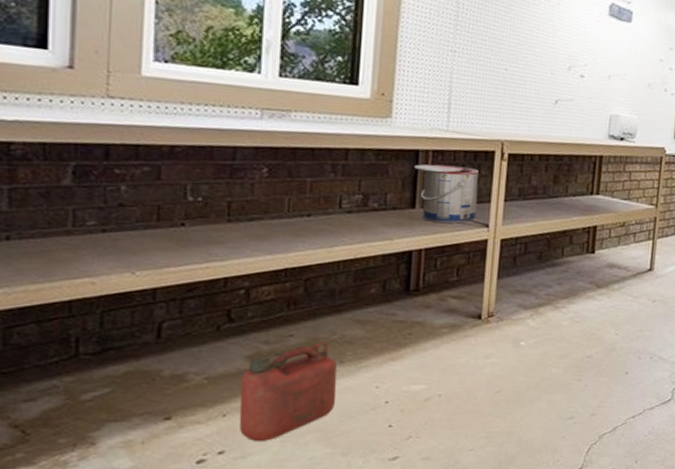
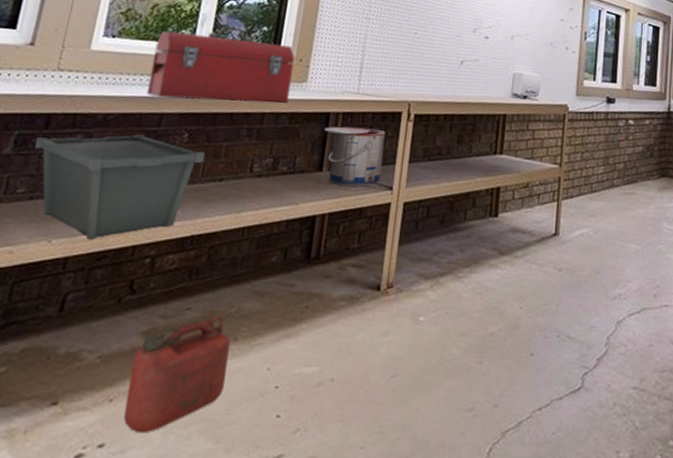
storage bin: none [98,168,289,271] -> present [35,134,206,239]
toolbox: none [215,54,376,140] -> present [147,26,295,104]

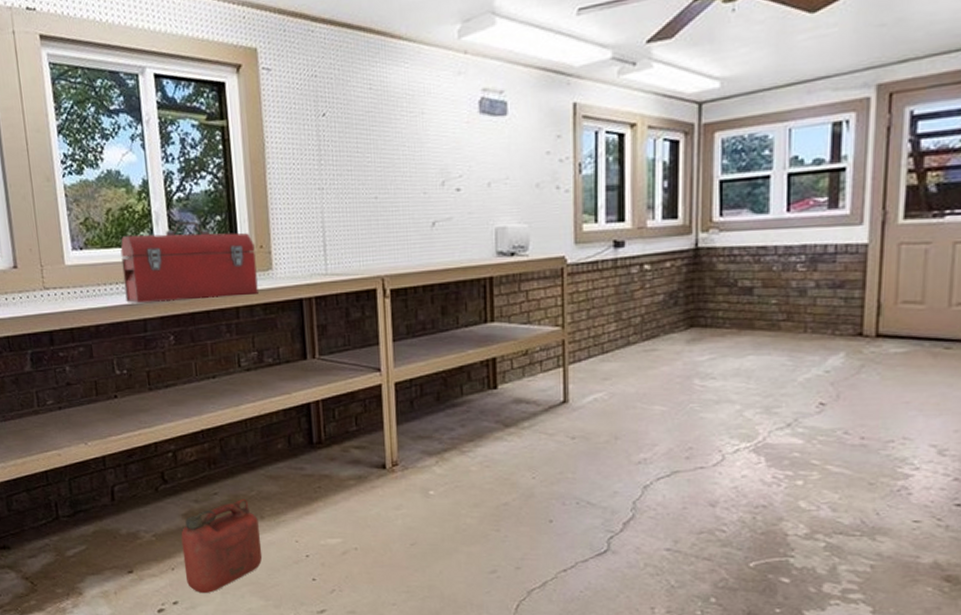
storage bin: present [35,134,206,239] -> none [47,341,195,439]
paint can: present [324,126,386,186] -> none [300,310,367,371]

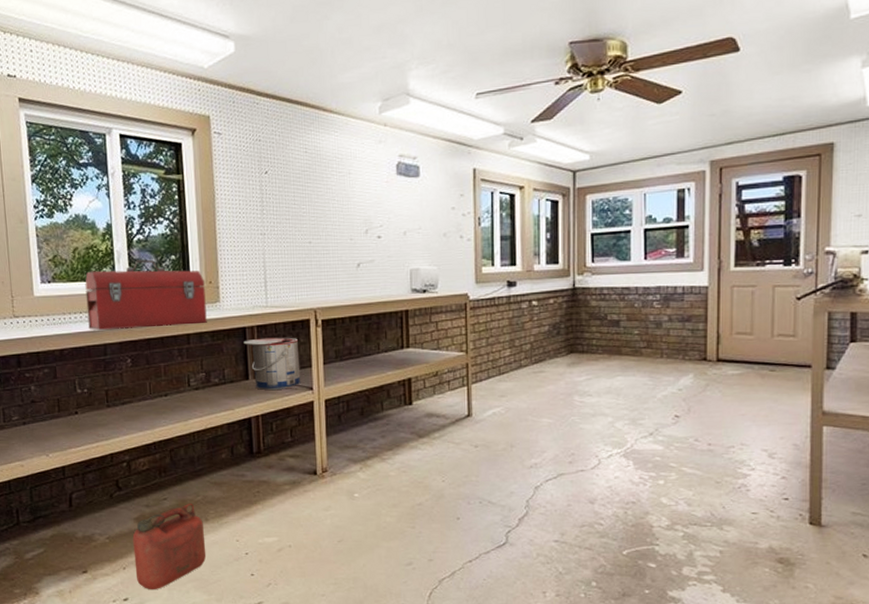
paint can: none [300,310,367,371] -> present [244,337,301,390]

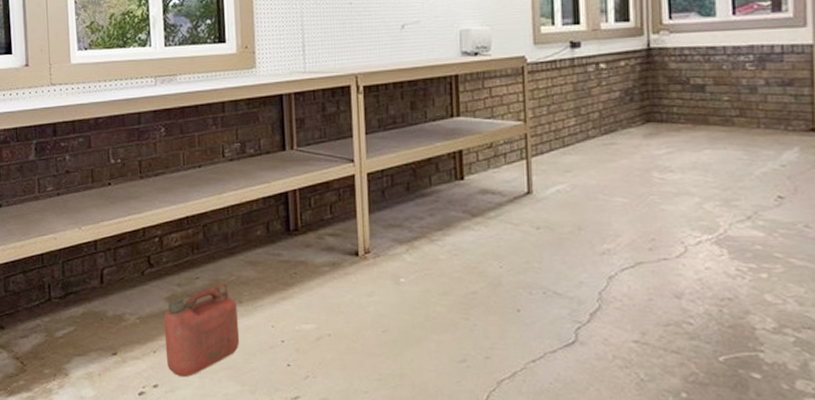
toolbox: present [85,259,207,331] -> none [120,24,243,99]
paint can: present [244,337,301,390] -> none [280,105,341,162]

